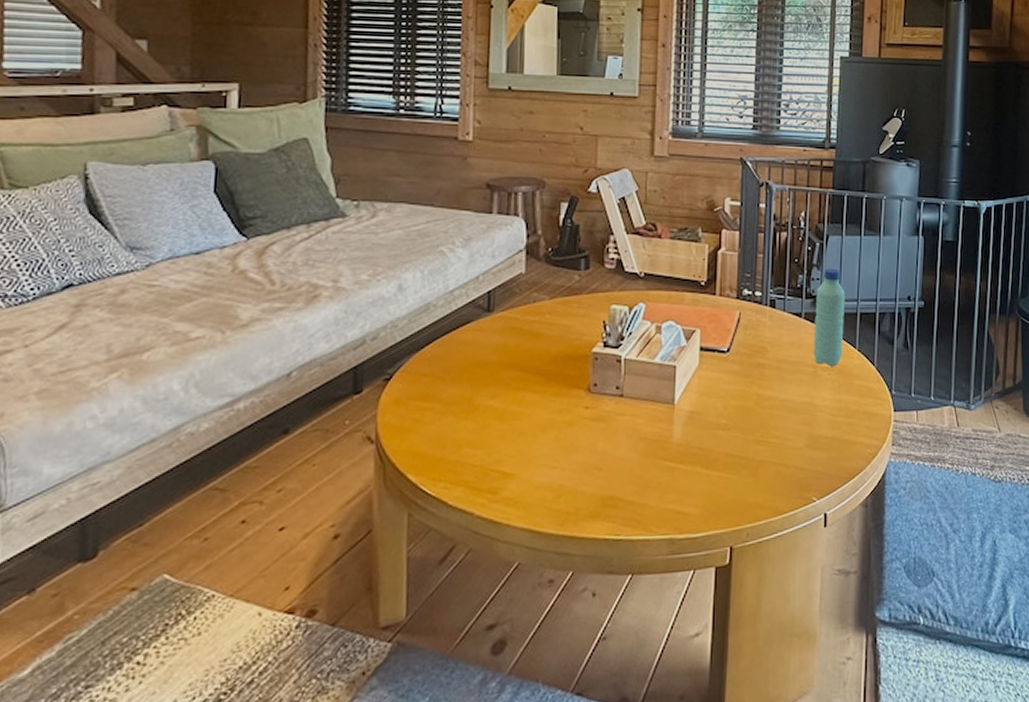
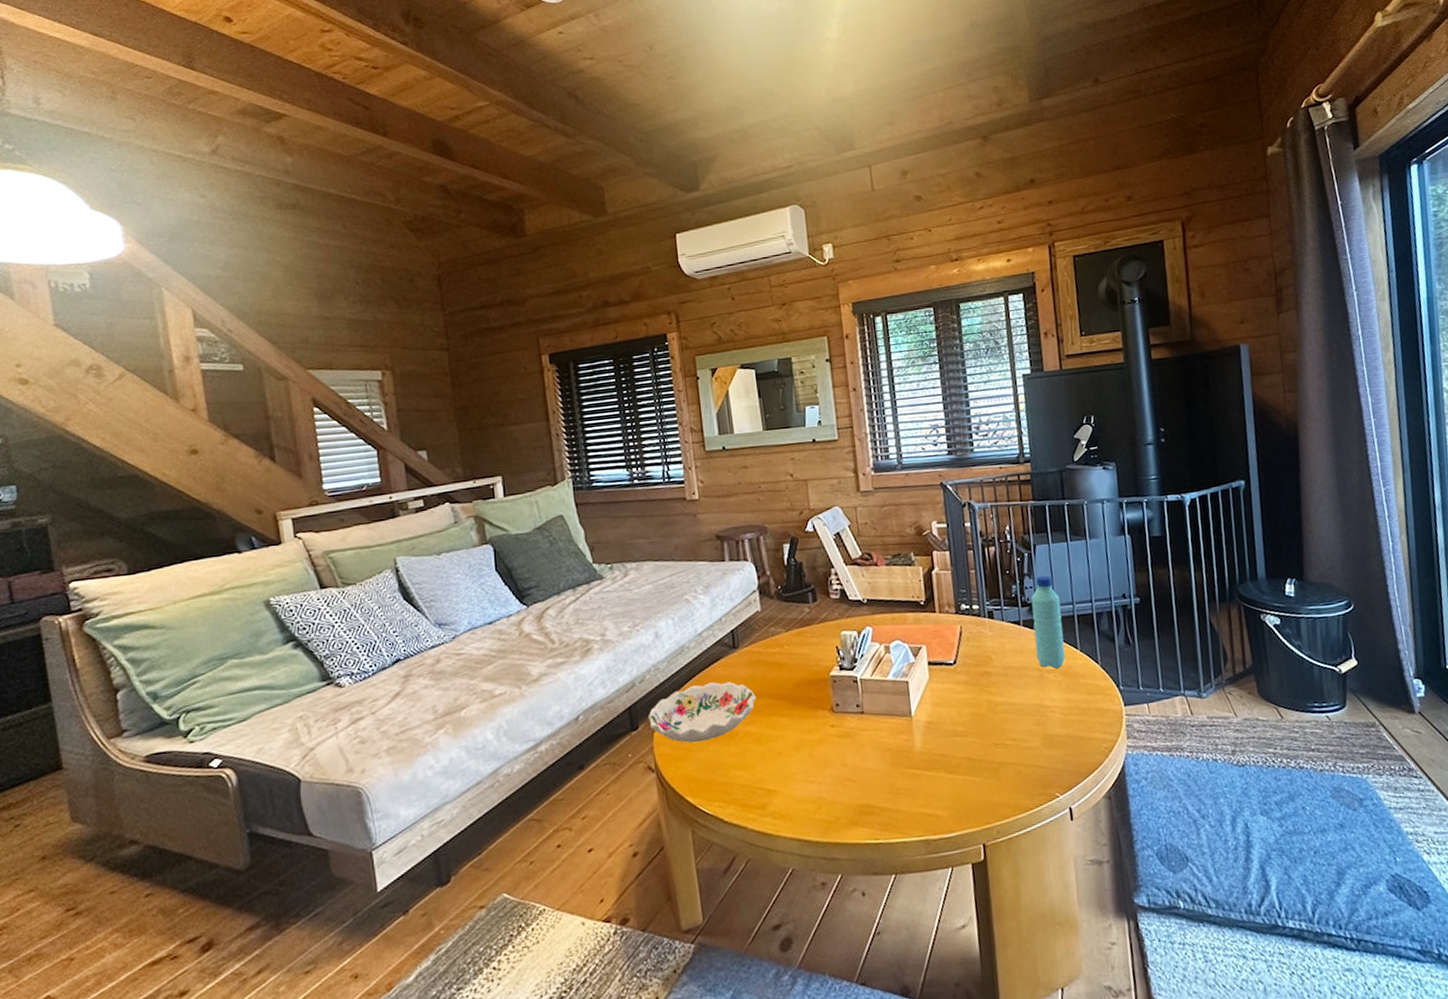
decorative bowl: none [375,347,506,414] -> present [647,681,757,743]

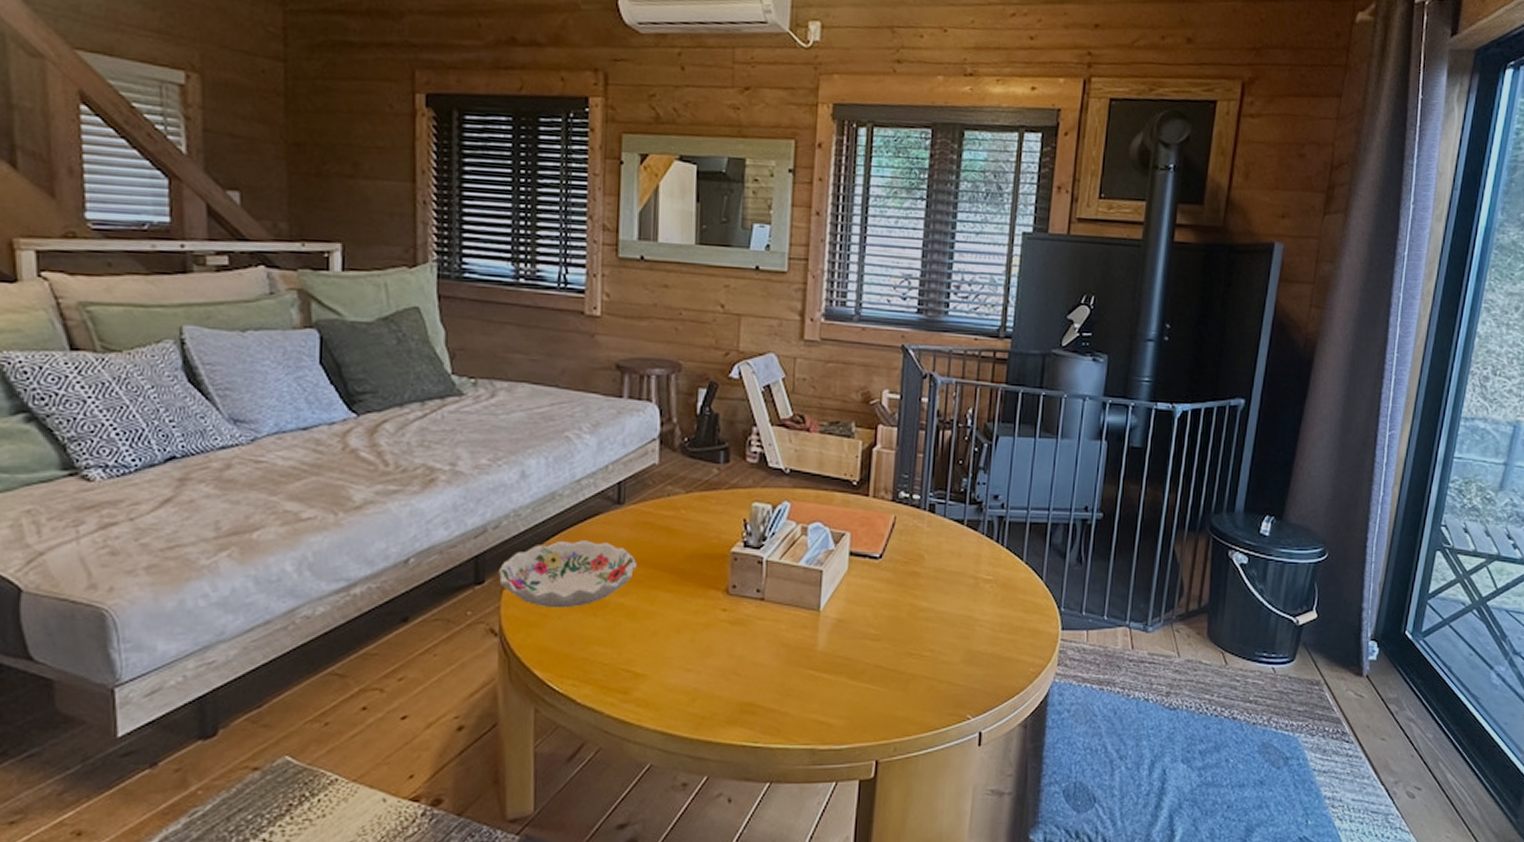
water bottle: present [1031,575,1066,669] -> none [975,472,1015,579]

